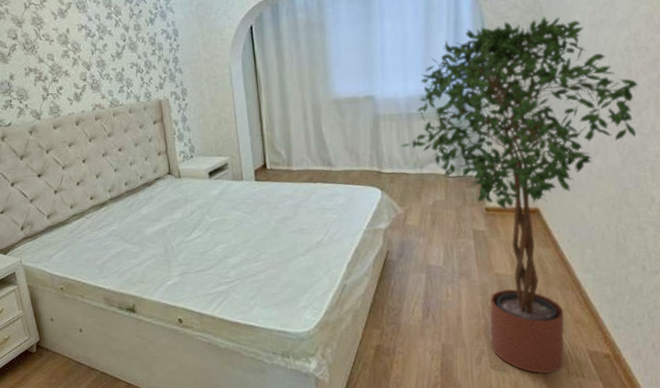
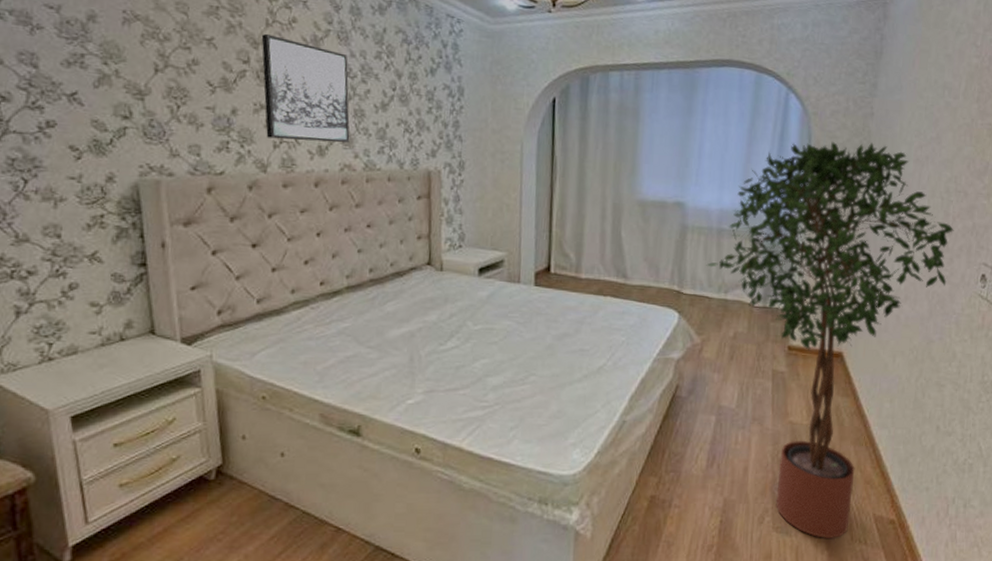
wall art: none [23,14,97,93] -> present [261,33,350,143]

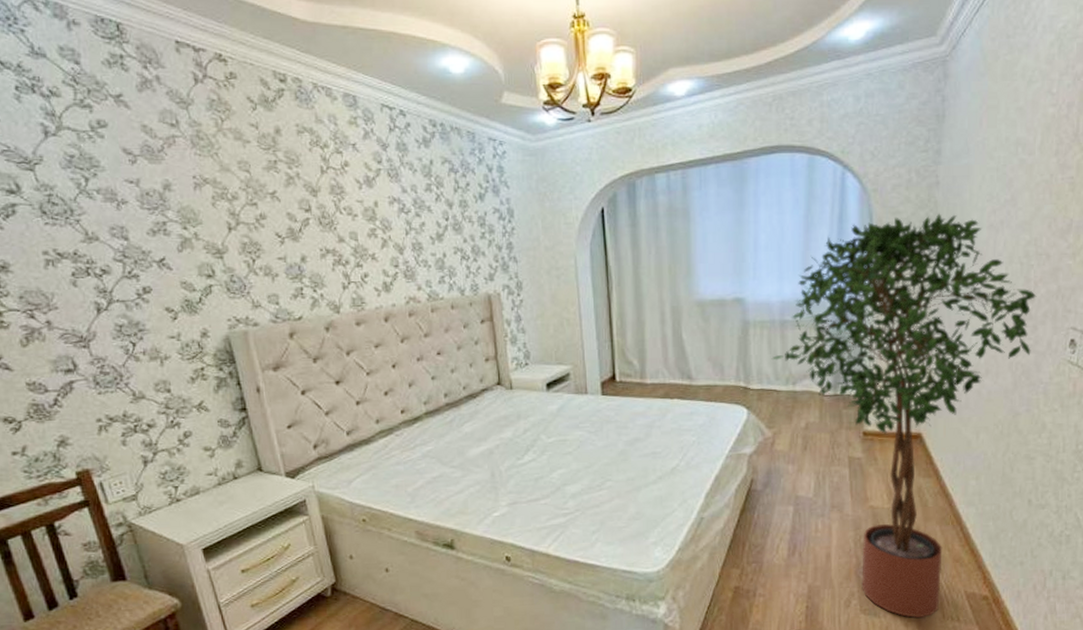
wall art: present [261,33,350,143] -> none [318,180,412,280]

